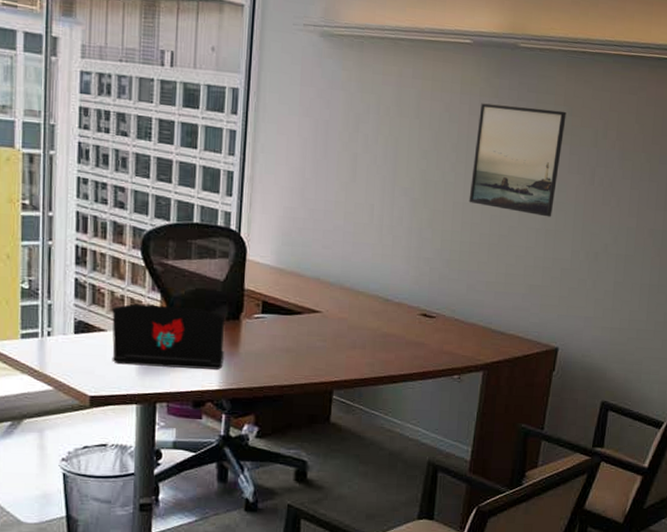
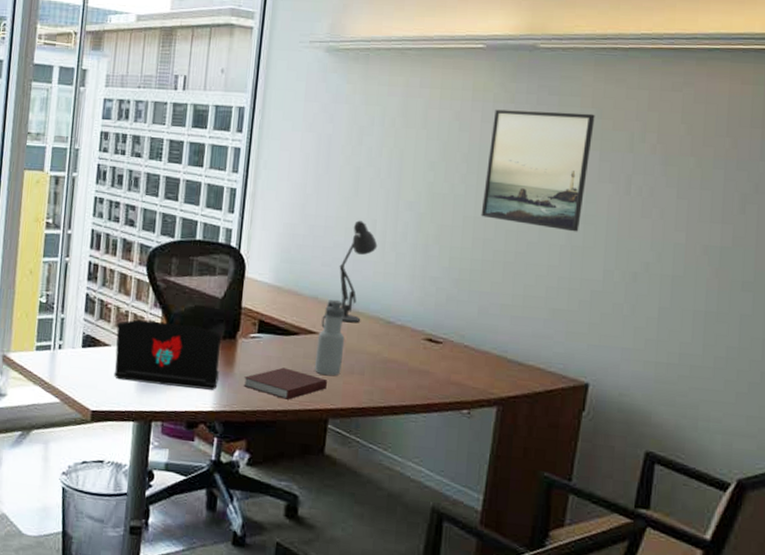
notebook: none [249,345,331,375] -> present [243,367,327,400]
water bottle: none [319,279,347,351] -> present [315,299,345,376]
desk lamp: none [339,205,376,302] -> present [339,220,378,323]

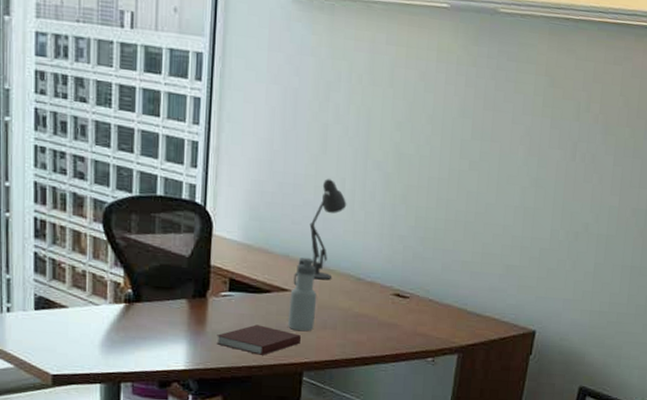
laptop: present [113,319,221,390] -> none [73,279,191,349]
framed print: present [481,109,595,232] -> none [444,72,548,194]

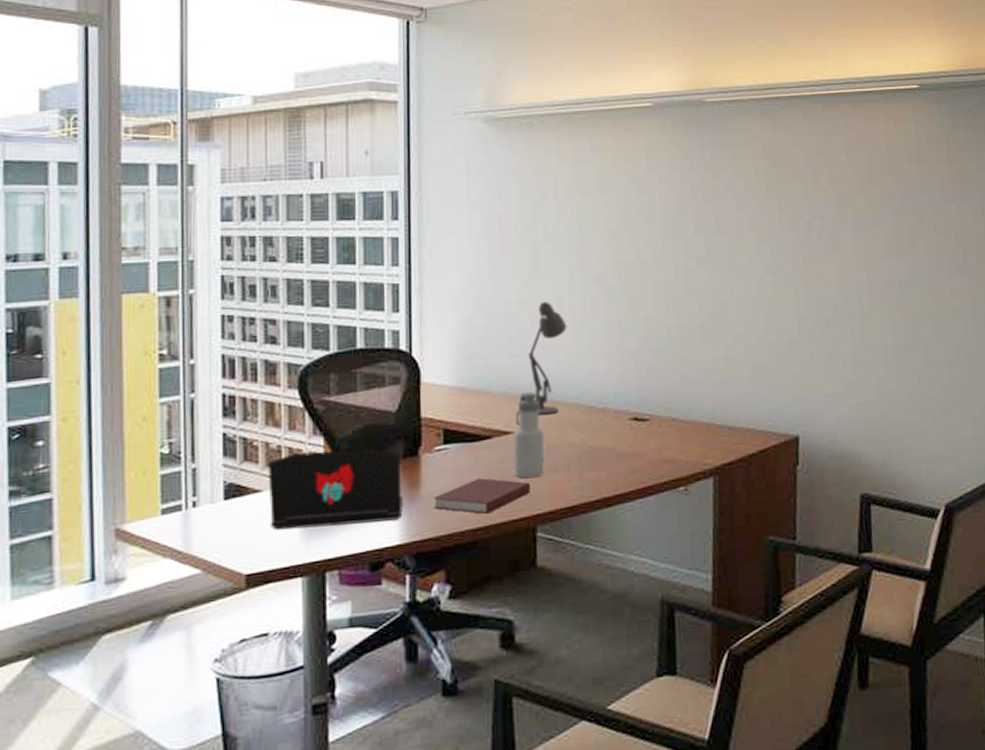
laptop: none [73,279,191,349] -> present [268,448,404,531]

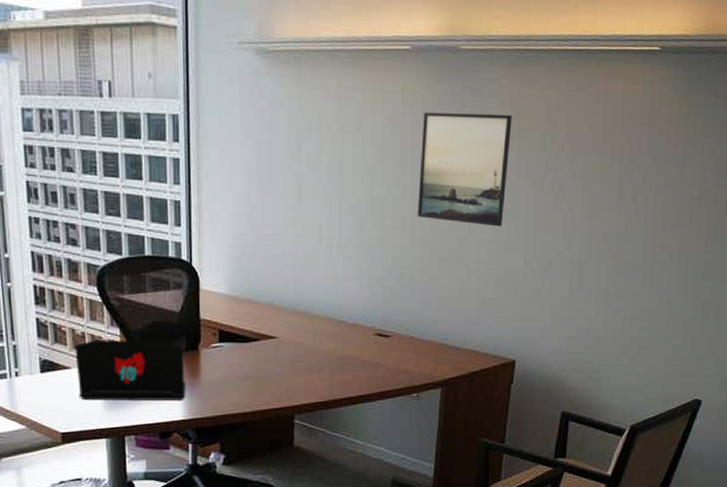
notebook: present [433,478,530,514] -> none [211,372,290,401]
water bottle: present [513,391,545,479] -> none [277,304,303,376]
desk lamp: present [528,301,567,416] -> none [291,227,325,325]
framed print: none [670,164,769,285] -> present [417,112,512,227]

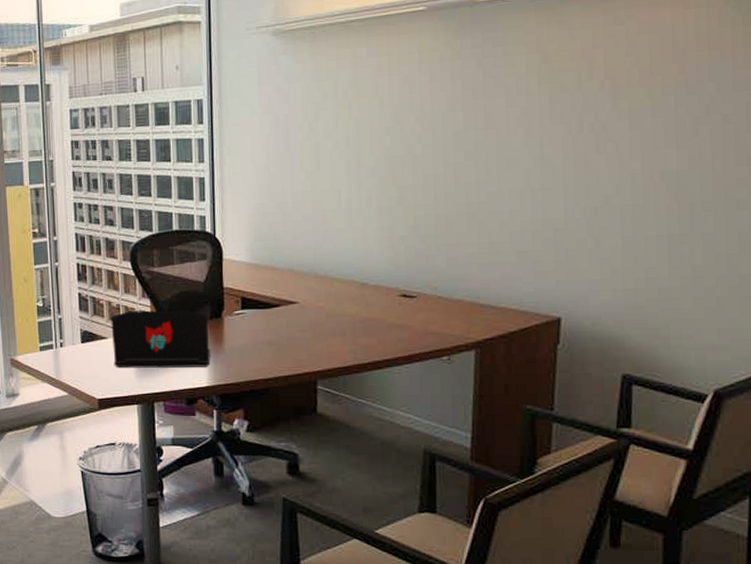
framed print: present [417,112,512,227] -> none [439,59,541,176]

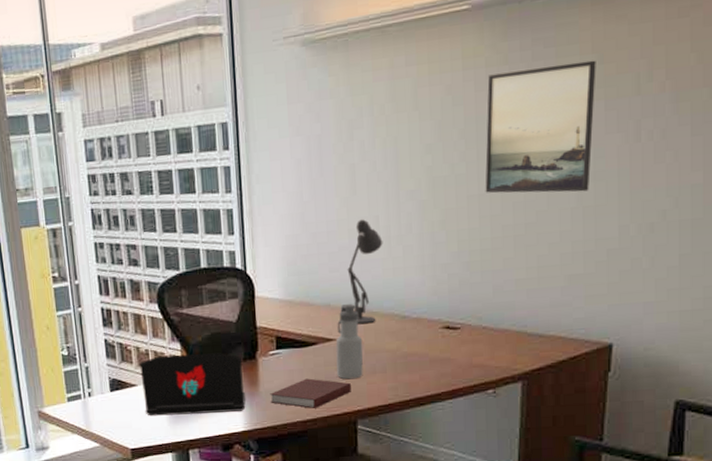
notebook: none [234,338,312,367] -> present [270,378,351,409]
water bottle: none [298,269,324,341] -> present [335,303,363,380]
desk lamp: none [310,192,344,289] -> present [347,219,383,325]
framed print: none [439,59,541,176] -> present [485,60,596,194]

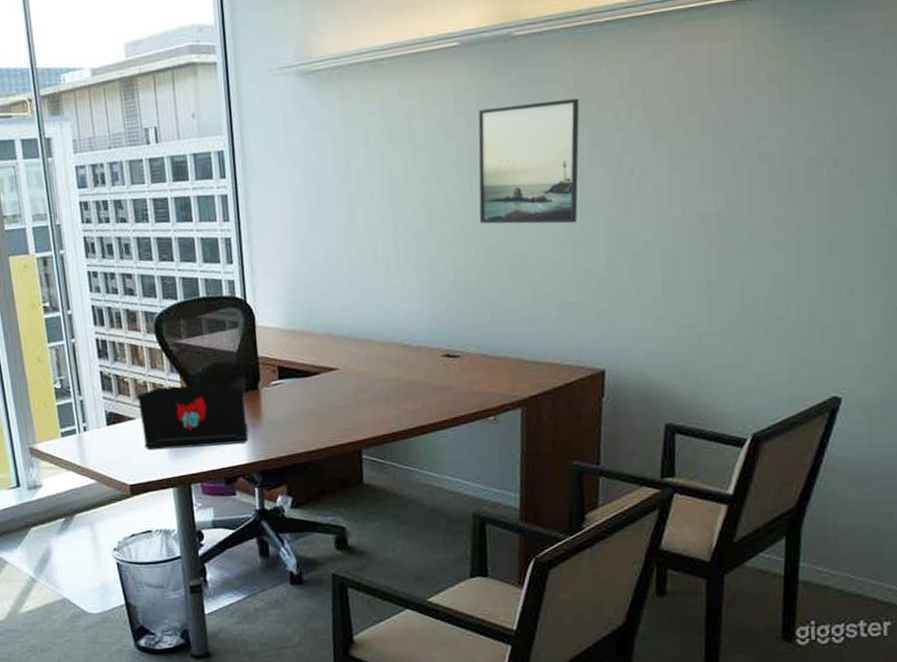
notebook: present [270,378,351,409] -> none [273,408,355,439]
water bottle: present [335,303,363,380] -> none [338,332,367,409]
desk lamp: present [347,219,383,325] -> none [348,249,383,354]

